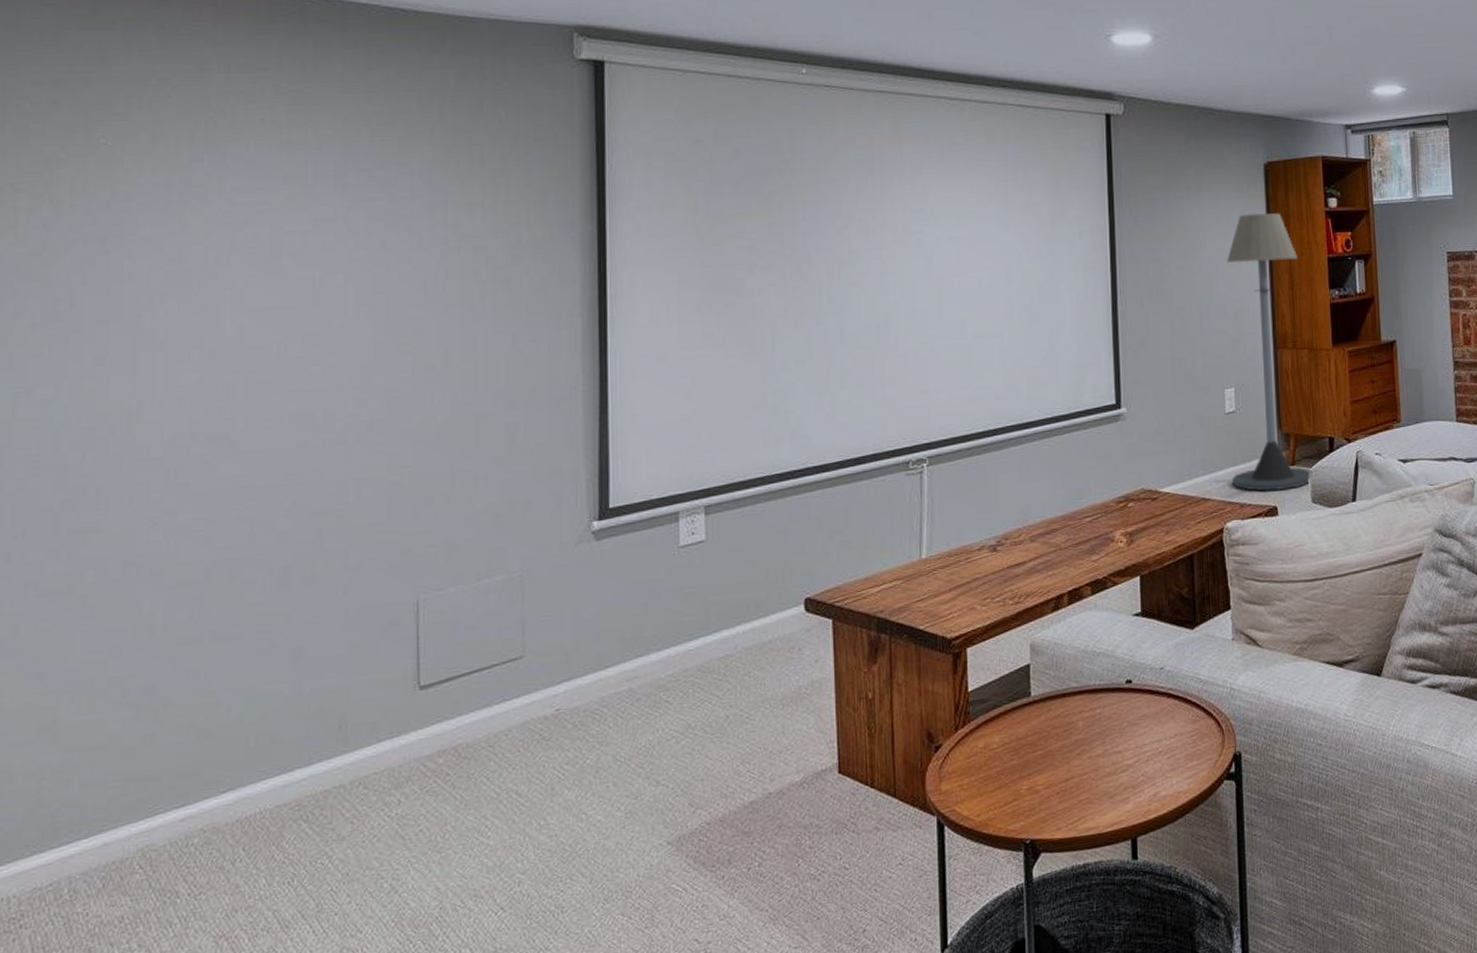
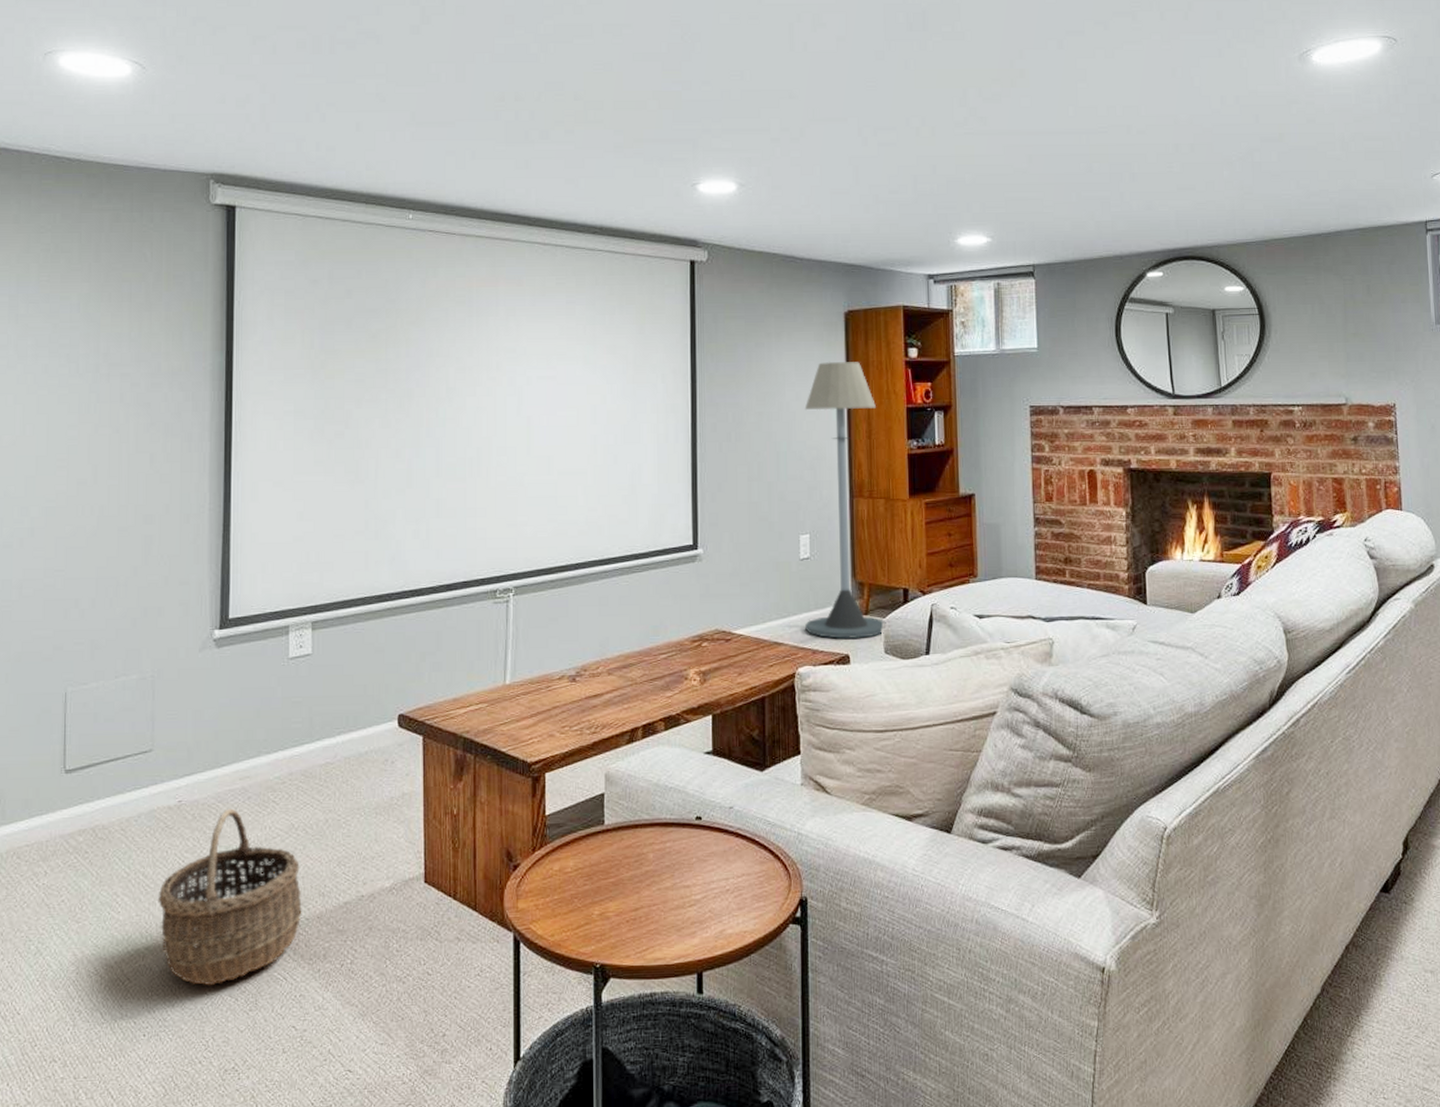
wicker basket: none [534,712,702,907] -> present [158,808,302,986]

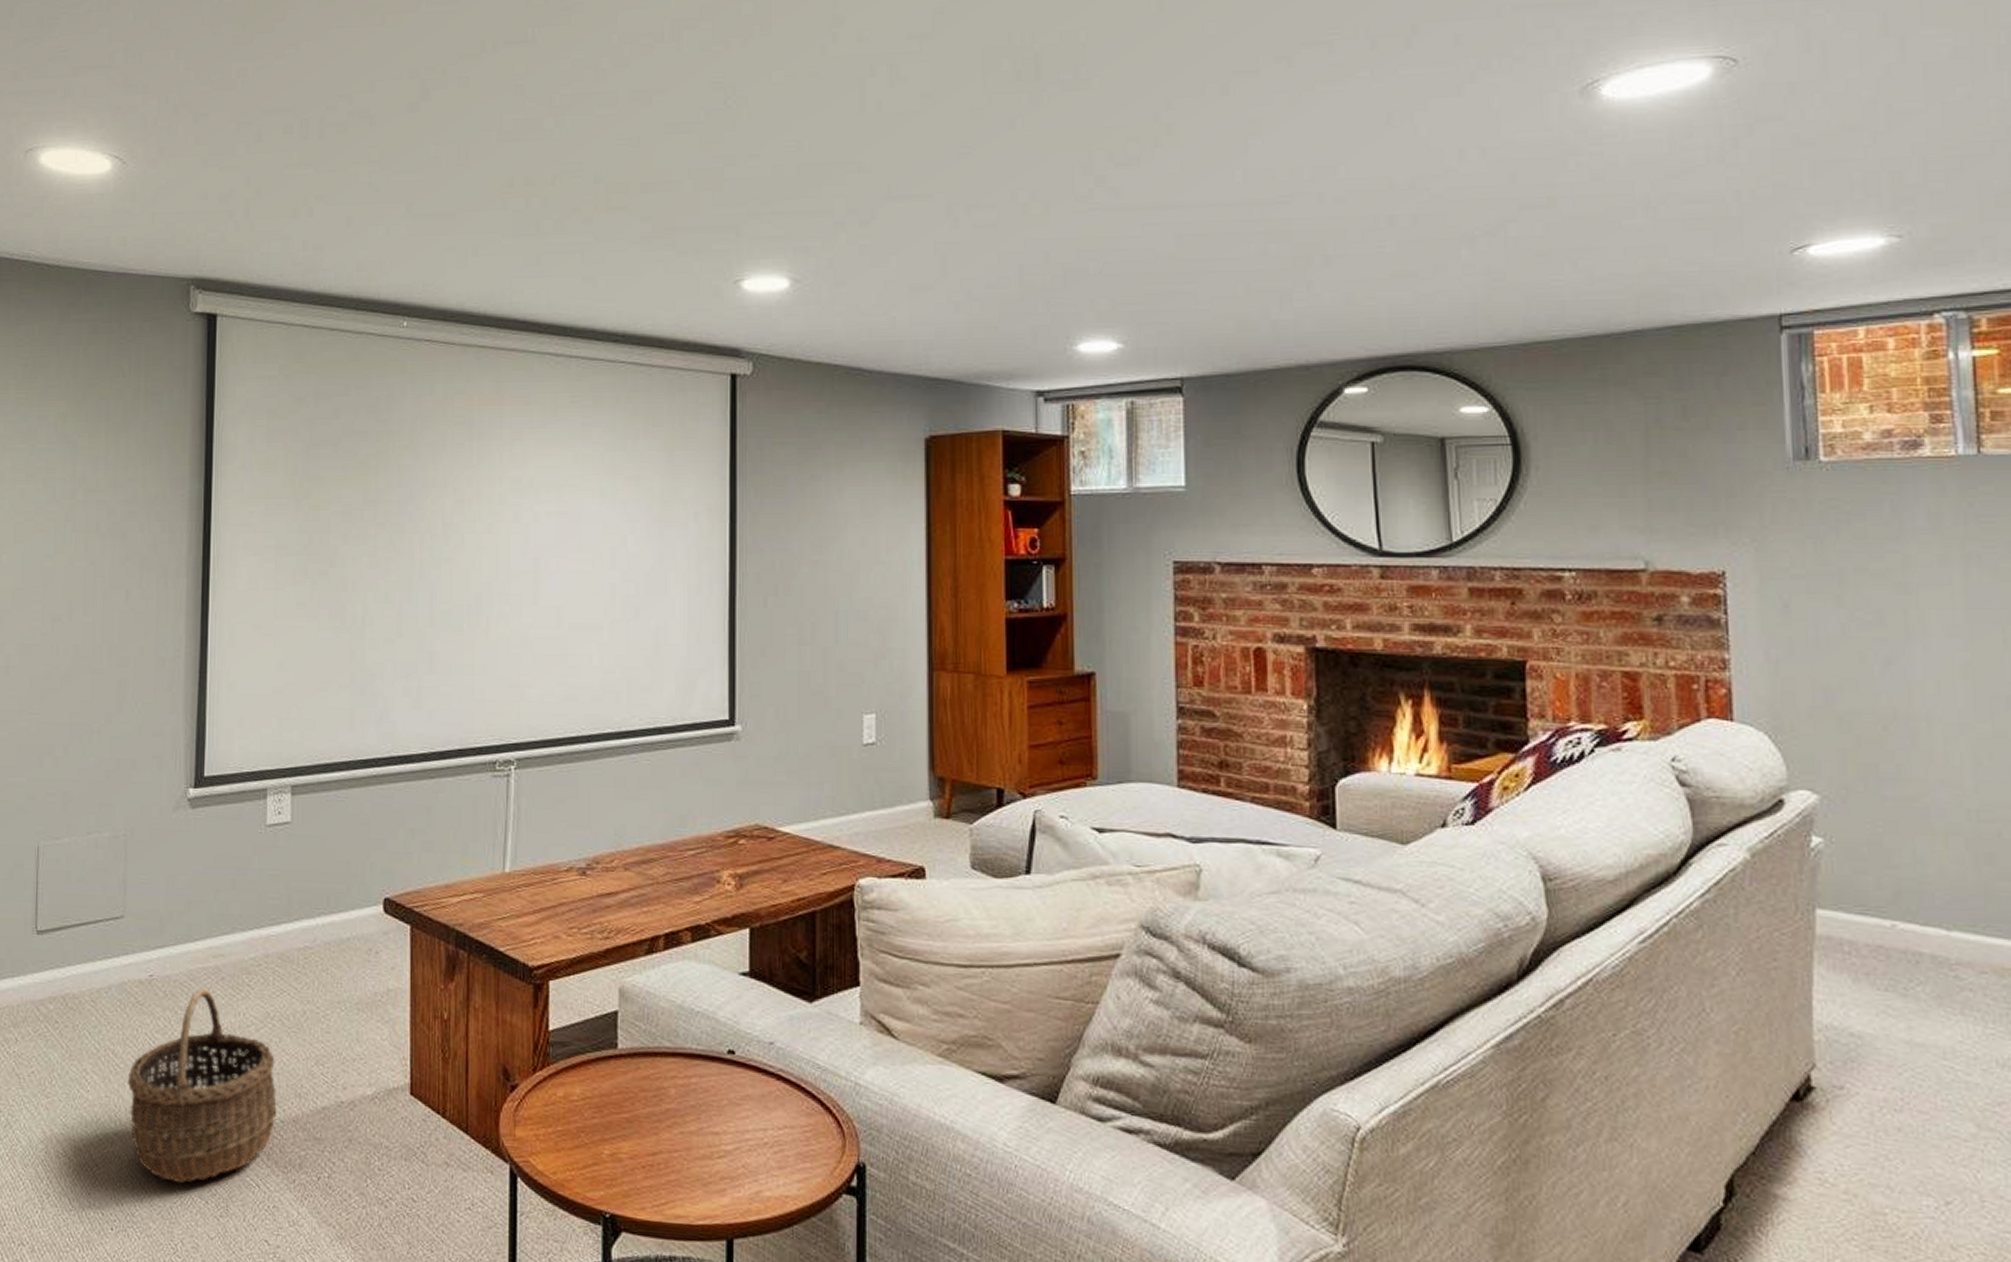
floor lamp: present [804,361,886,640] -> none [868,499,974,849]

